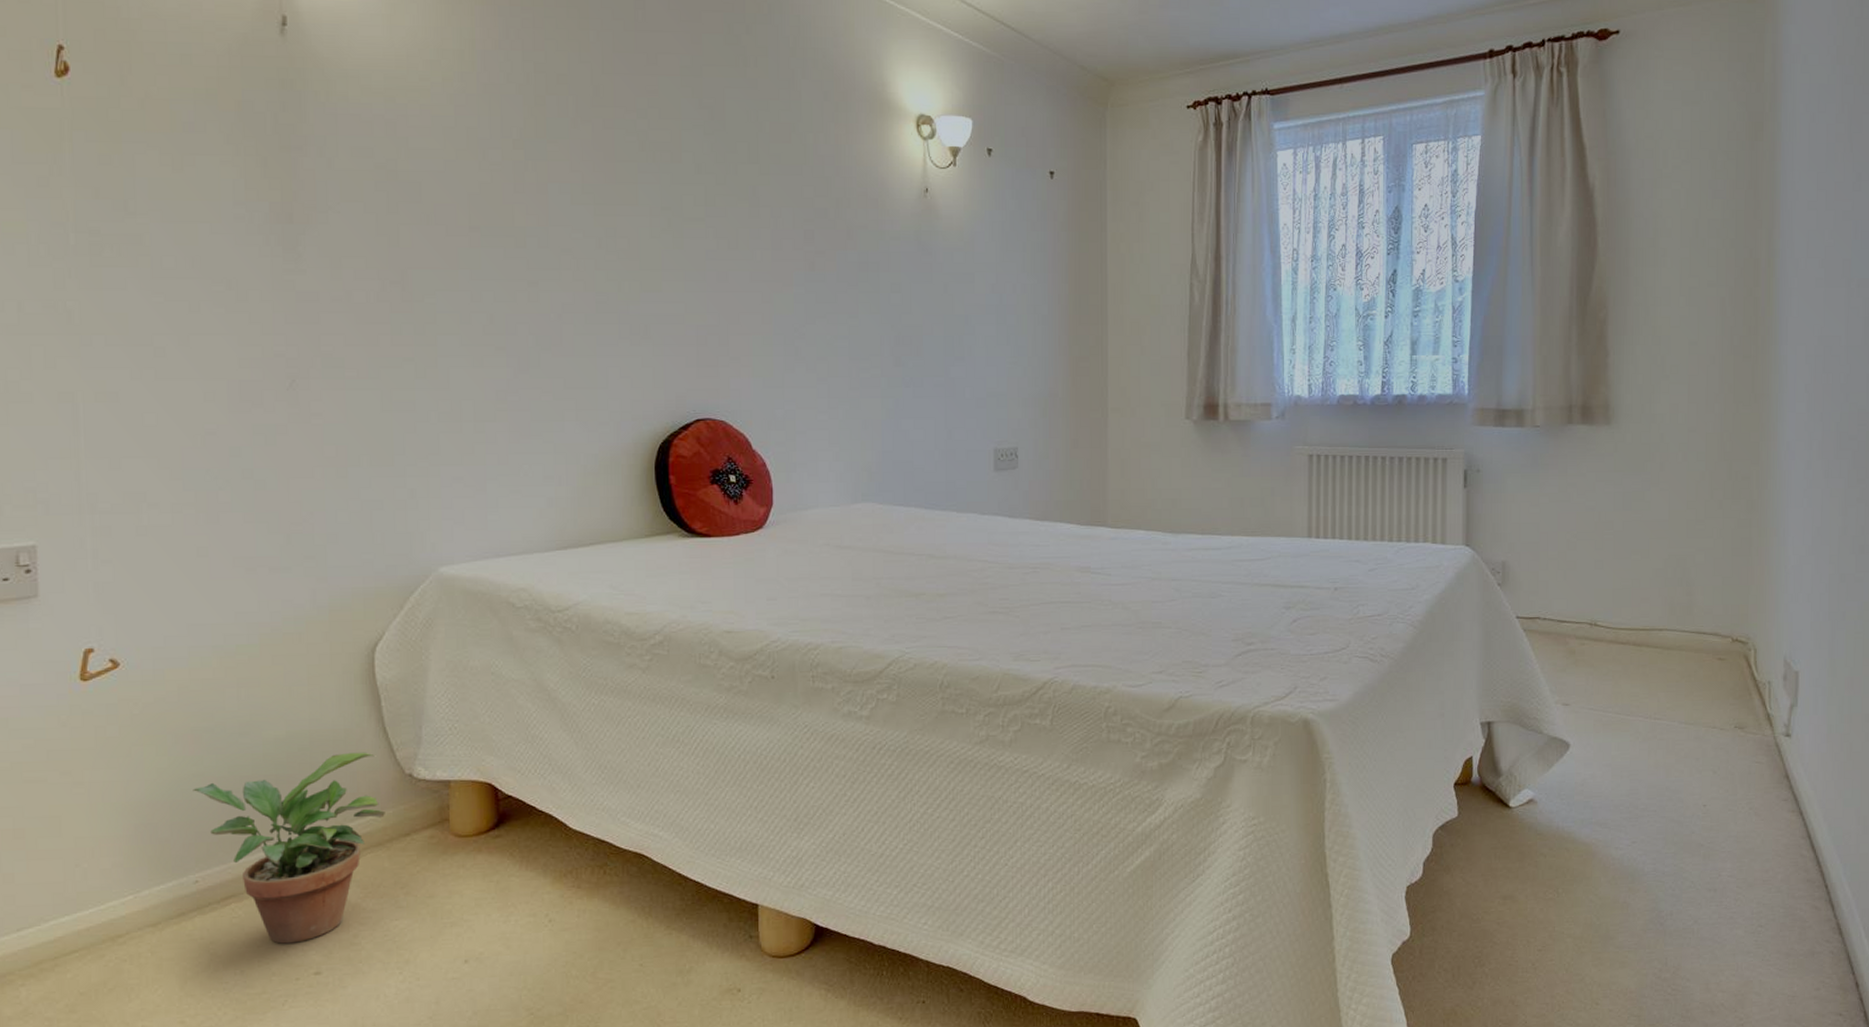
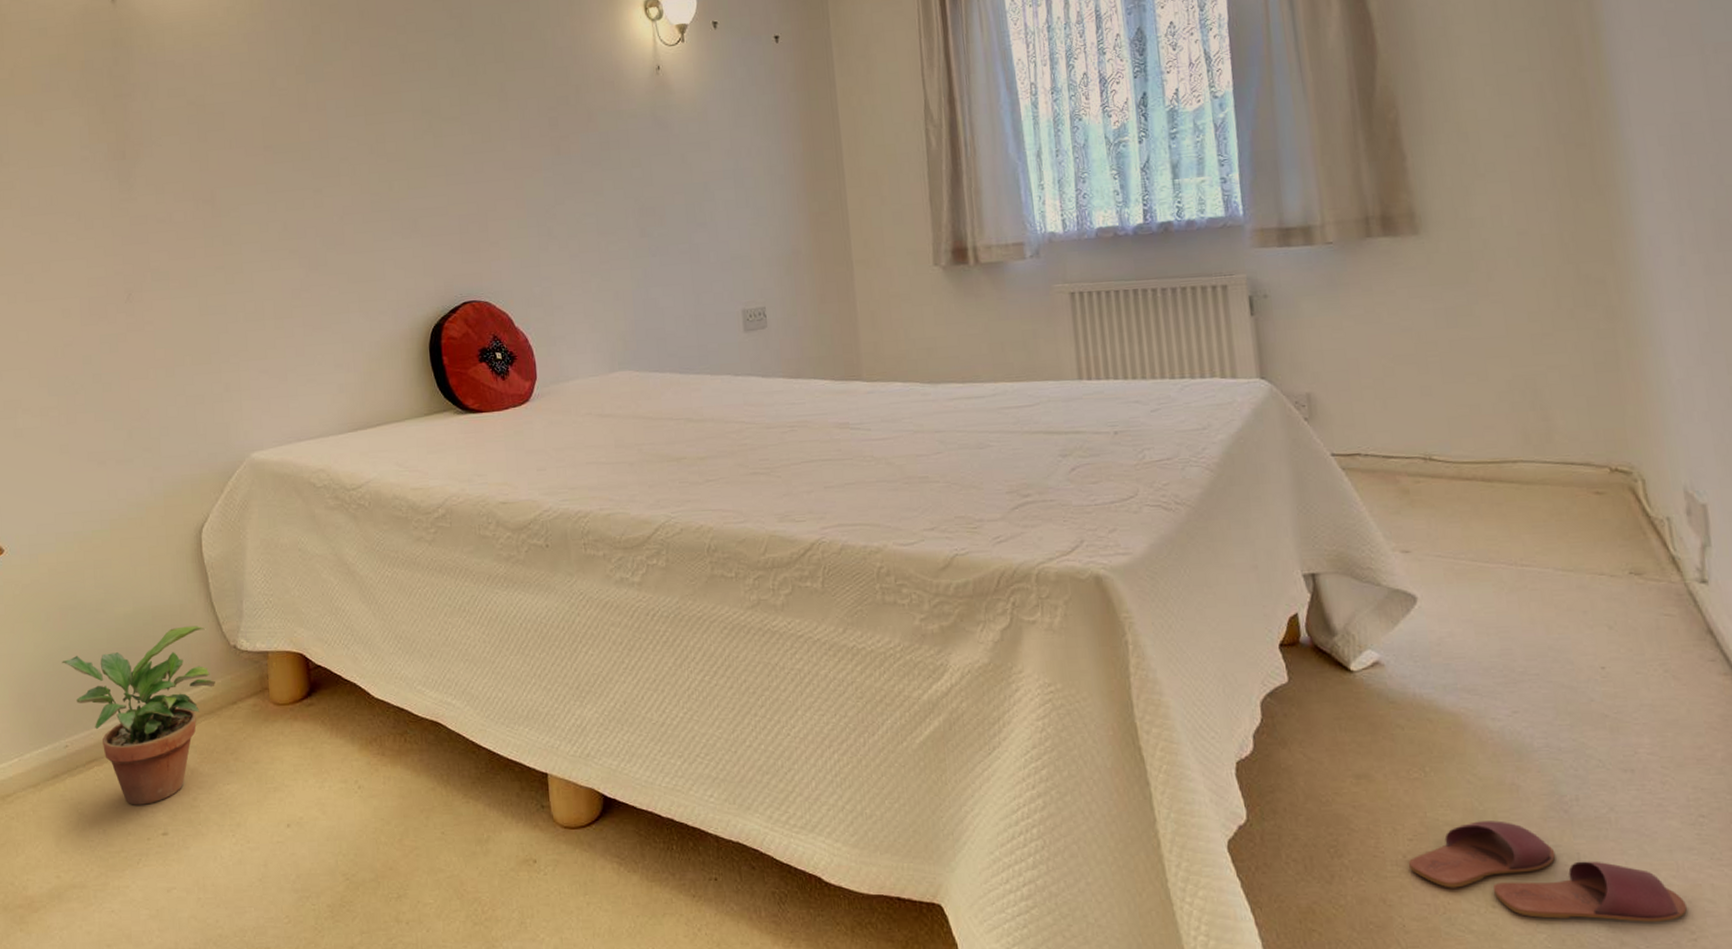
slippers: none [1535,933,1739,1013] -> present [1408,820,1687,922]

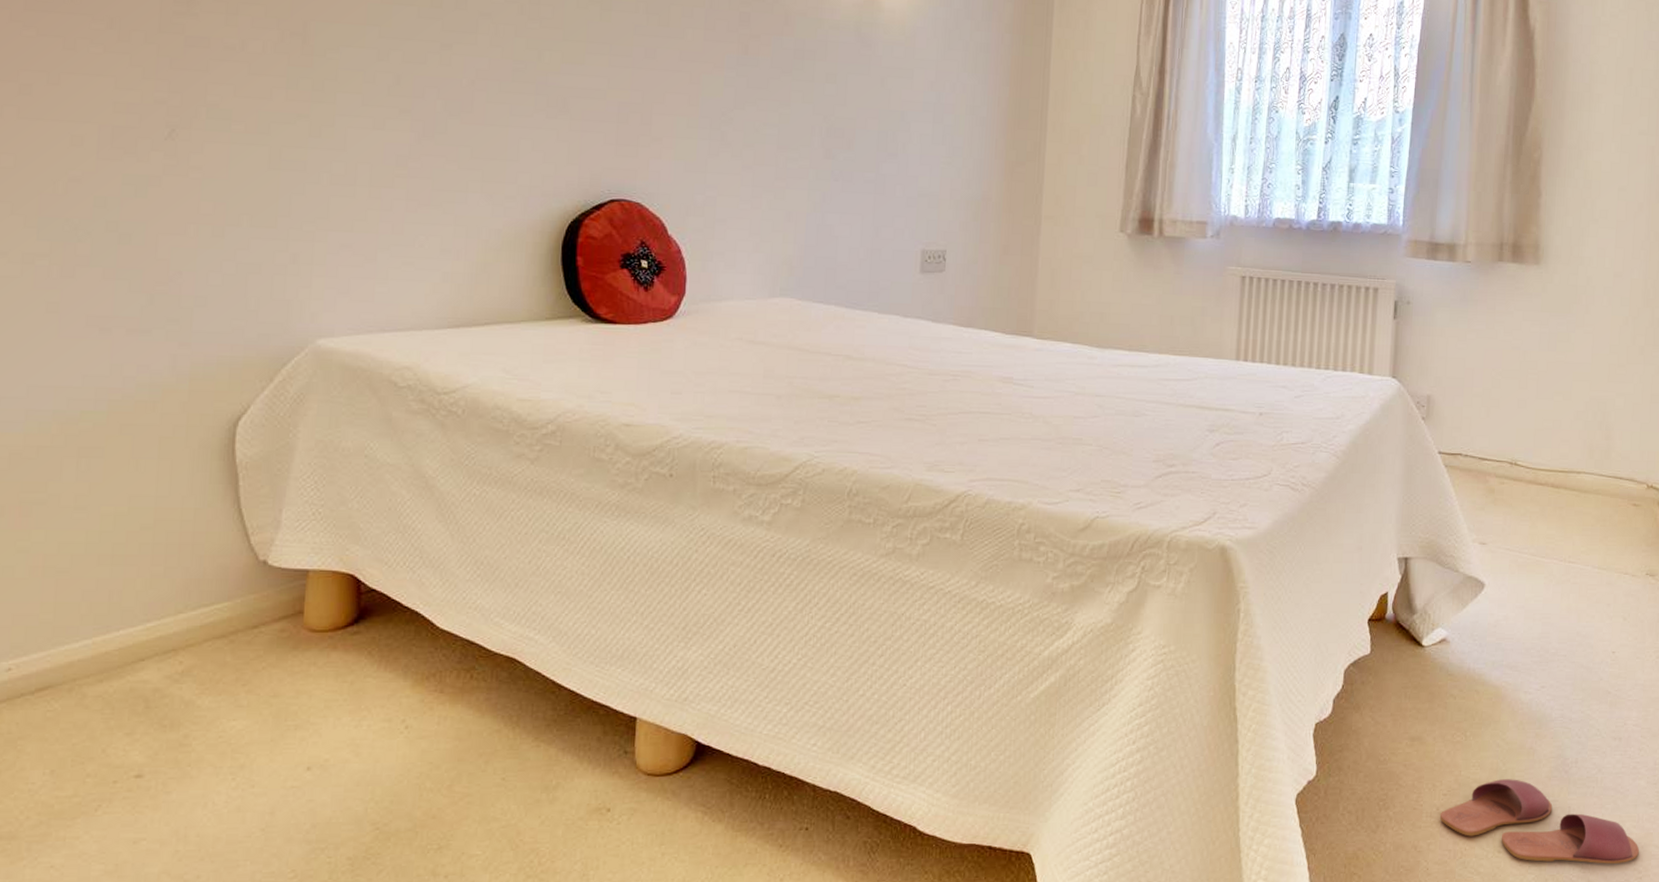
potted plant: present [62,625,215,805] -> none [15,534,232,742]

